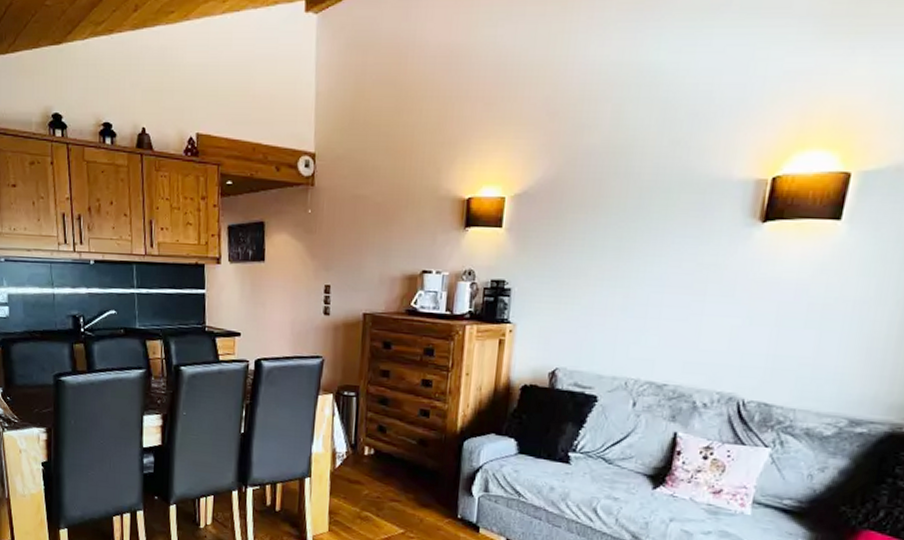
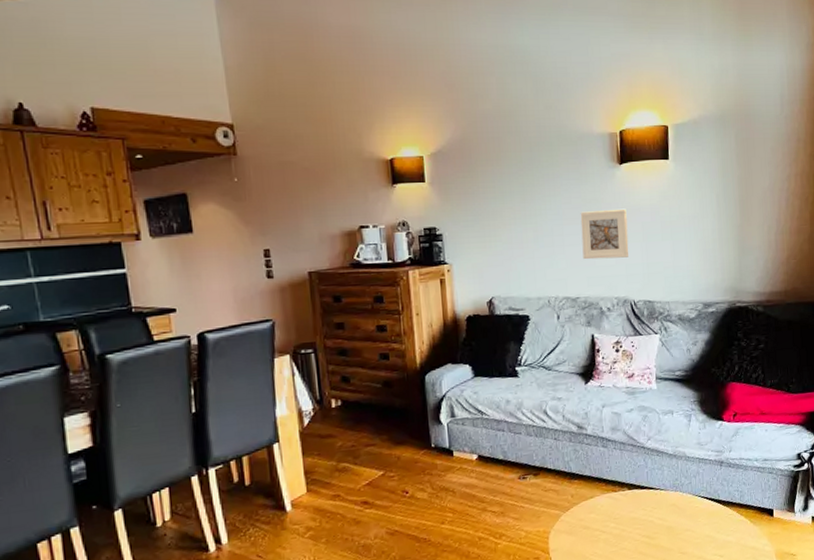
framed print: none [683,279,759,344] -> present [580,208,629,260]

